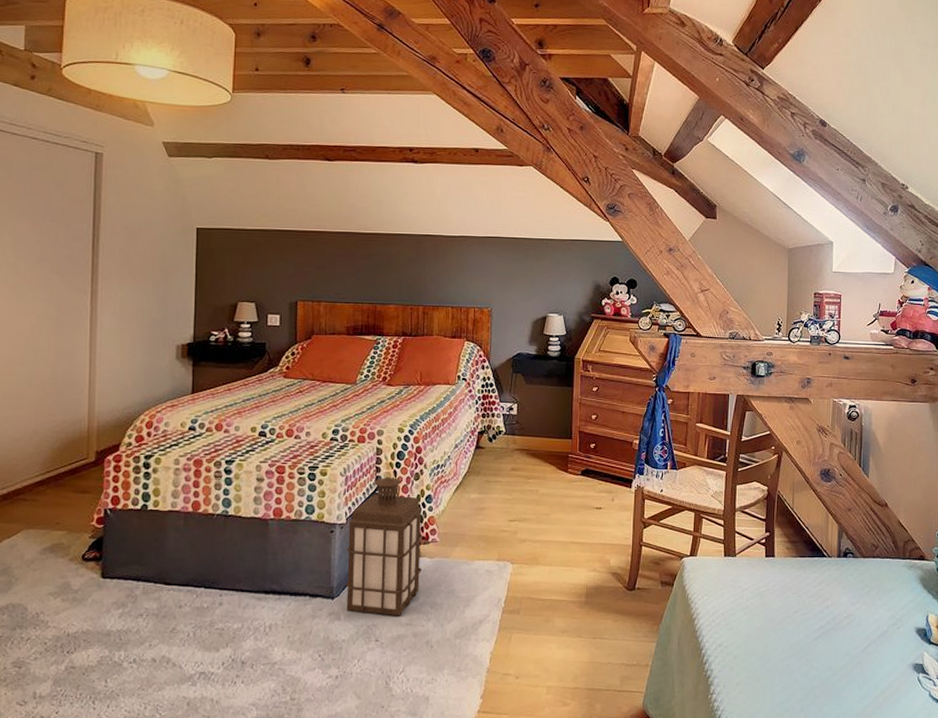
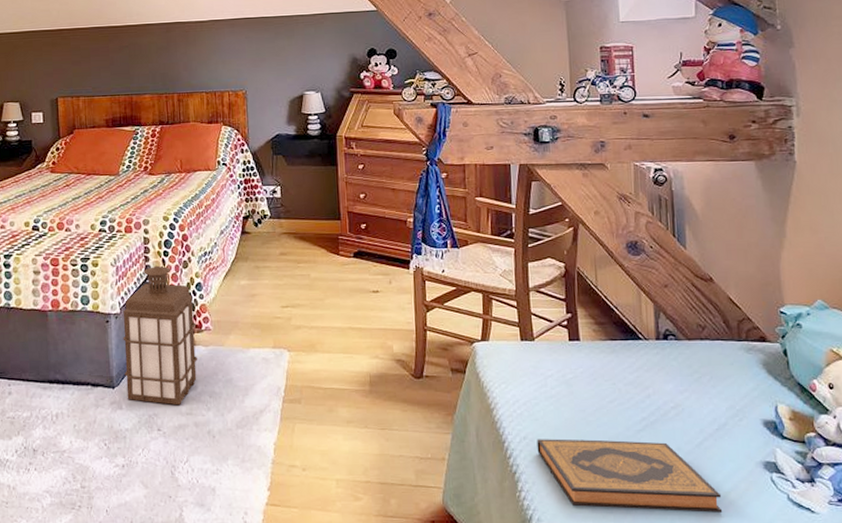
hardback book: none [730,645,878,709] -> present [537,439,723,513]

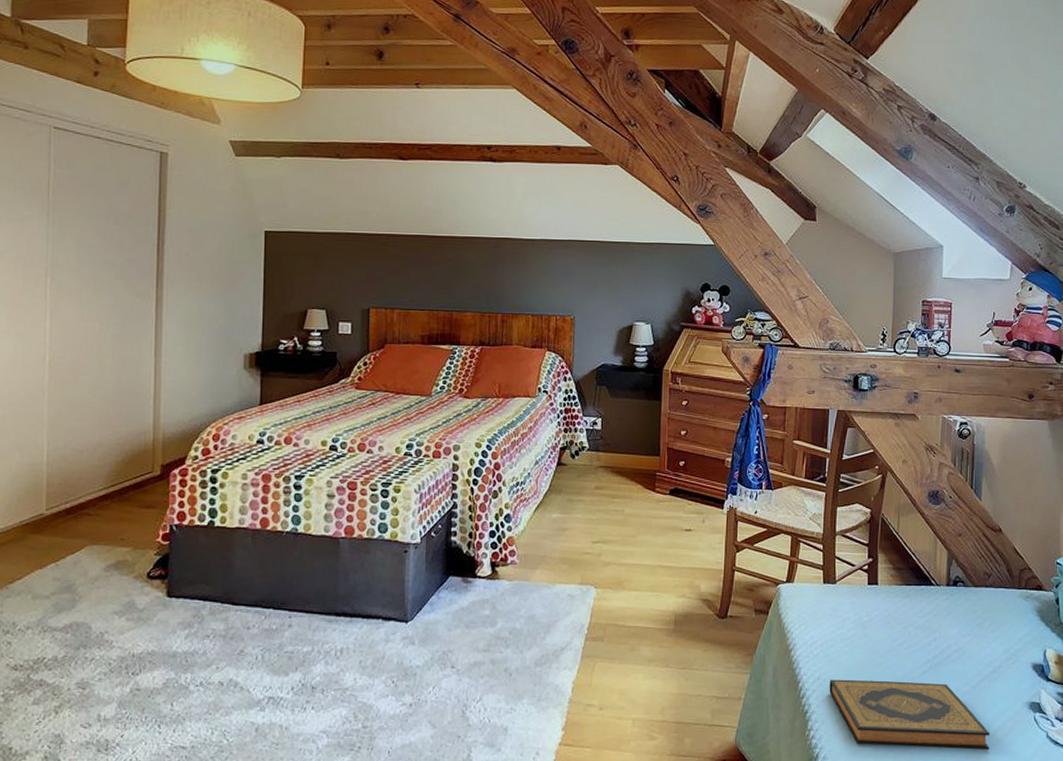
lantern: present [123,265,198,406] -> none [420,494,502,642]

